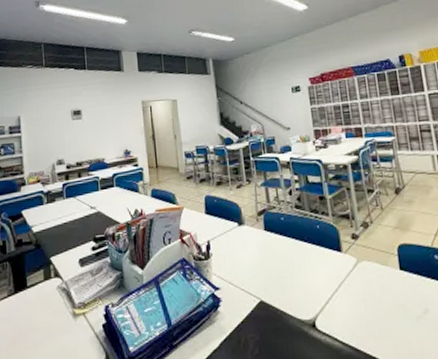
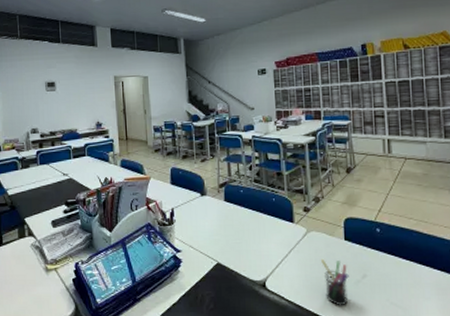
pen holder: none [376,292,410,348] -> present [321,258,349,306]

